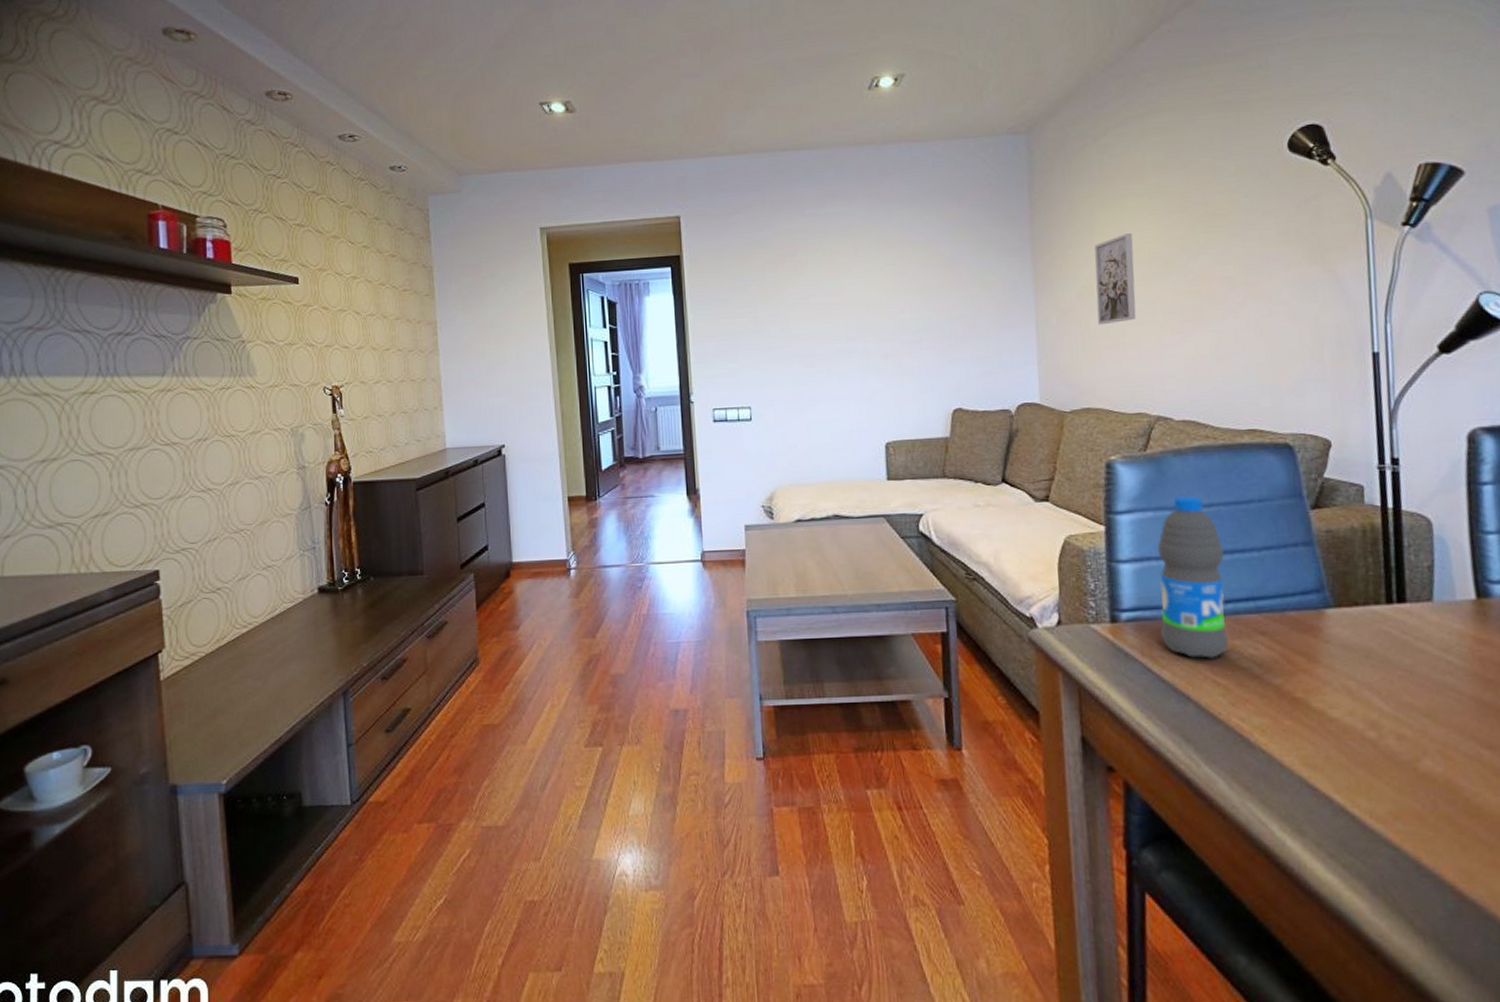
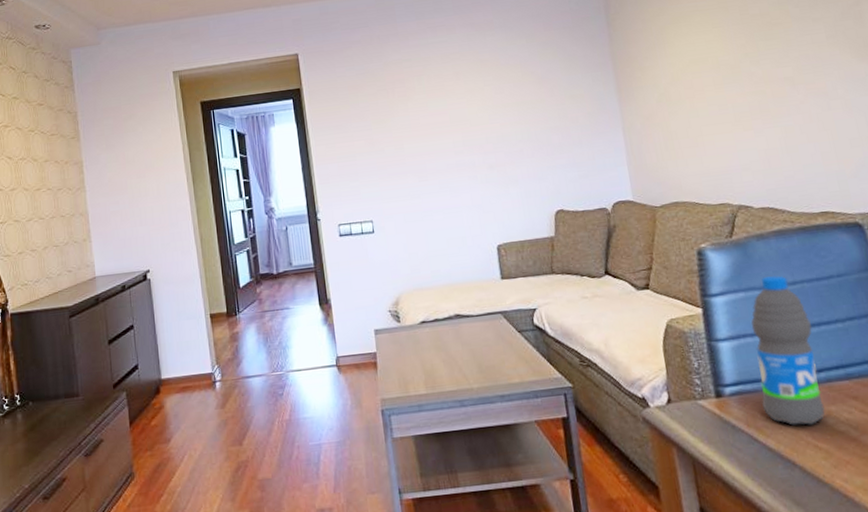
wall art: present [1094,233,1137,325] -> none [668,45,711,127]

